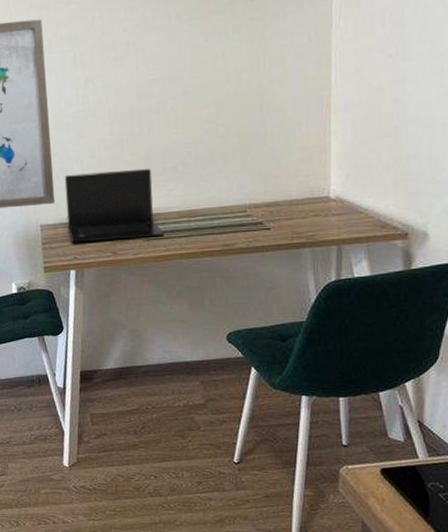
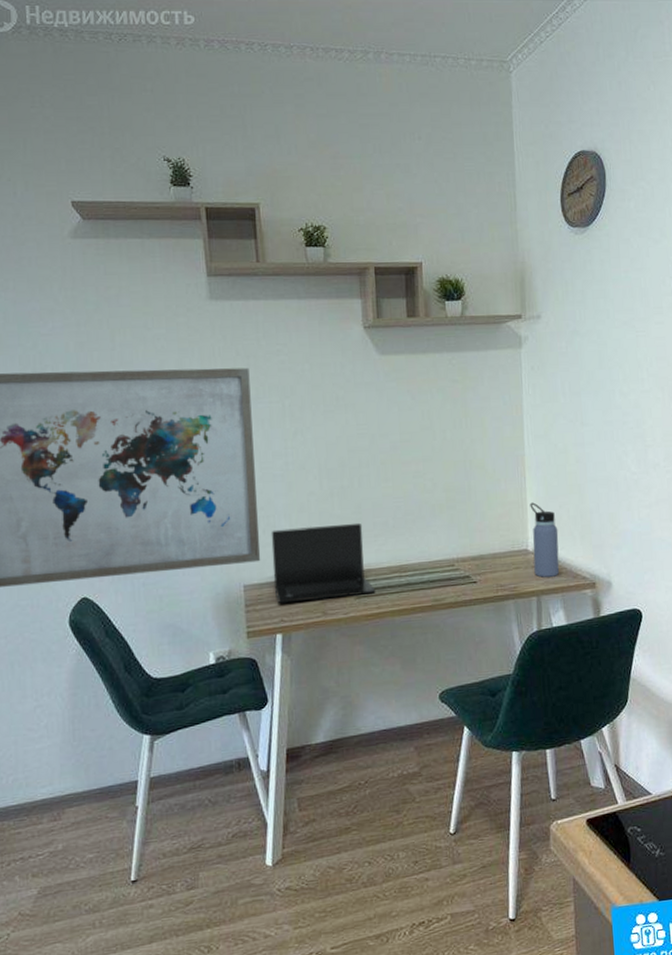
water bottle: none [334,147,367,226] -> present [530,502,560,578]

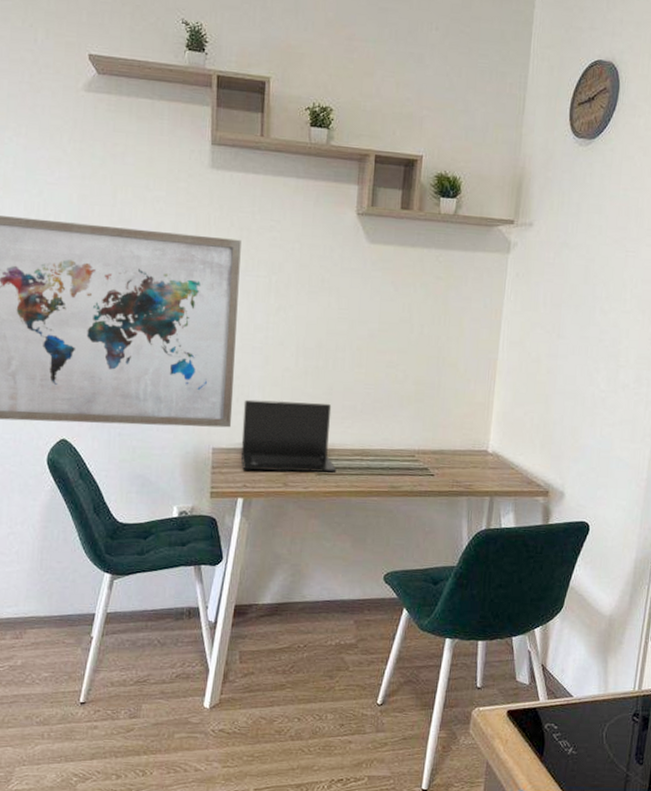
water bottle: present [530,502,560,578] -> none [491,406,520,480]

